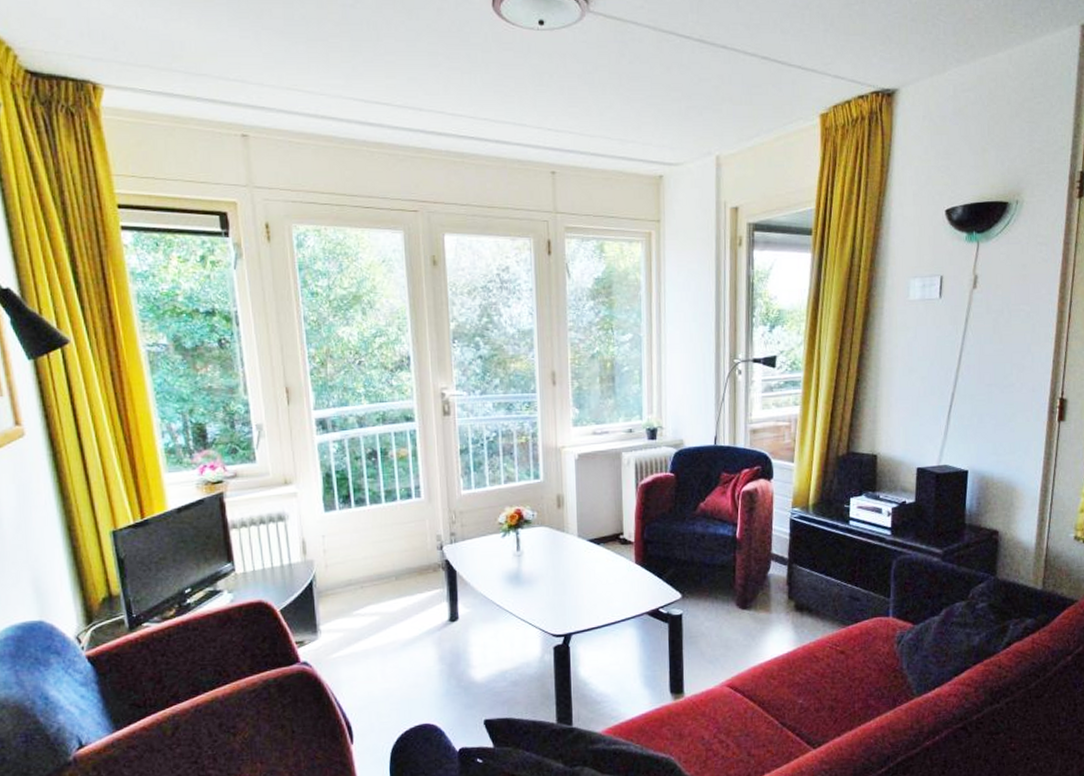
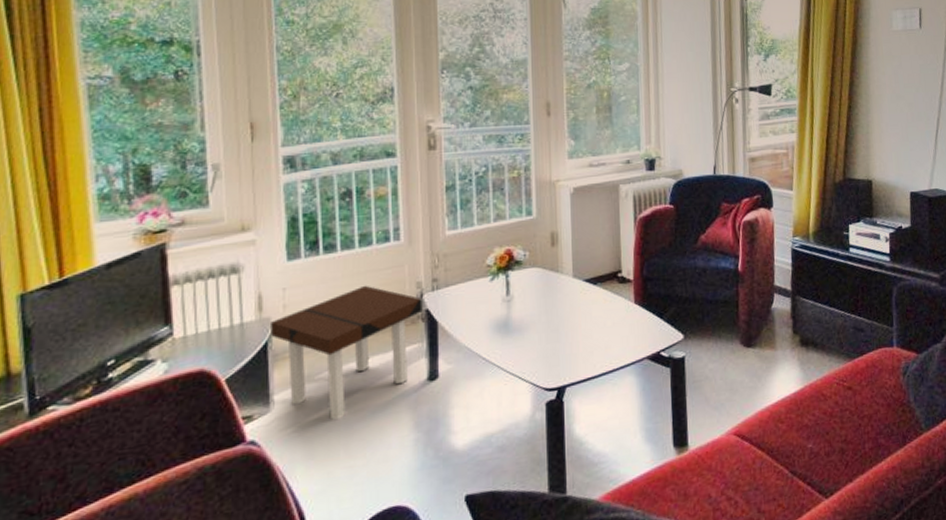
side table: none [313,536,443,649] -> present [269,285,423,420]

